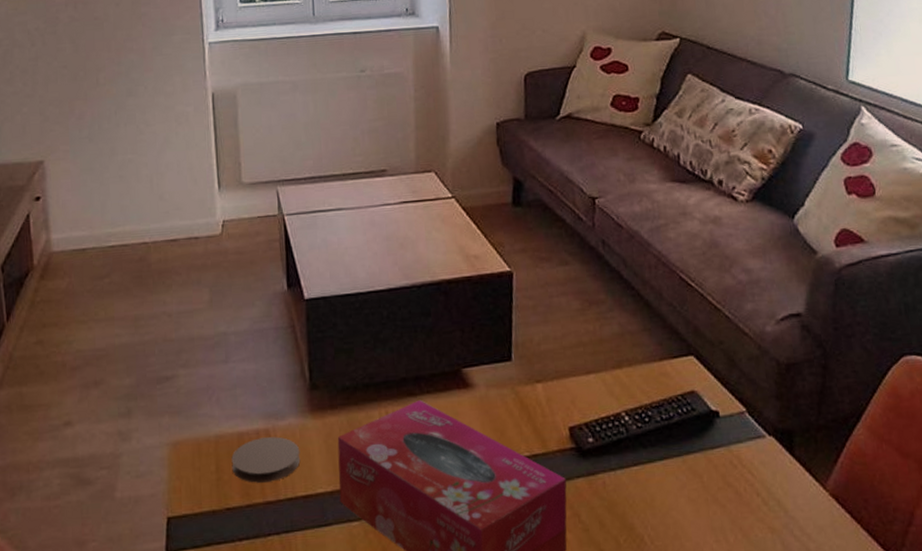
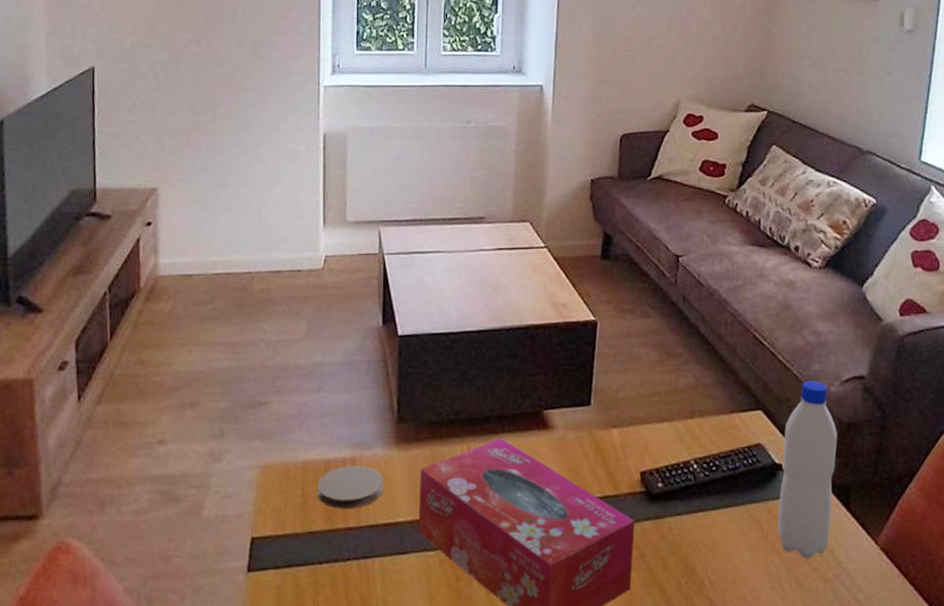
water bottle: none [717,321,777,509] -> present [777,380,837,559]

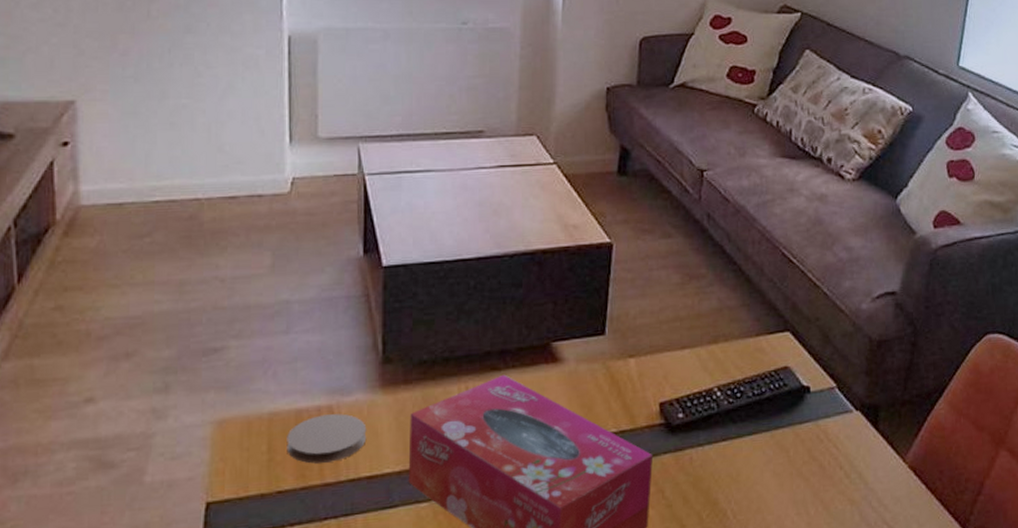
water bottle: present [777,380,837,559] -> none [804,298,867,482]

